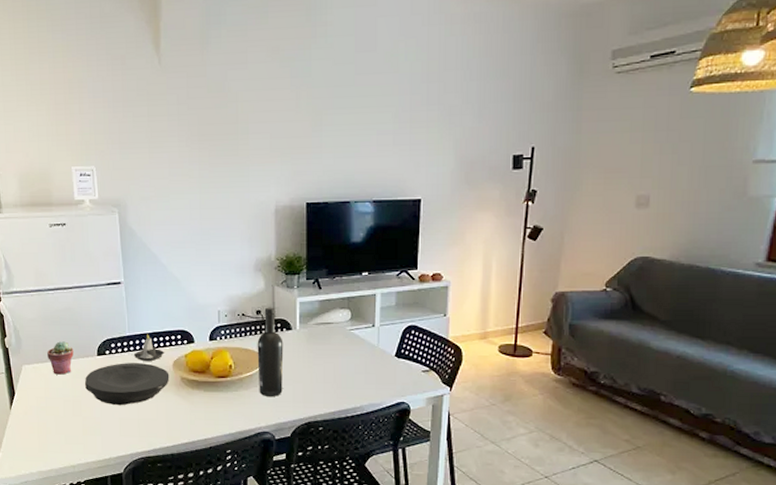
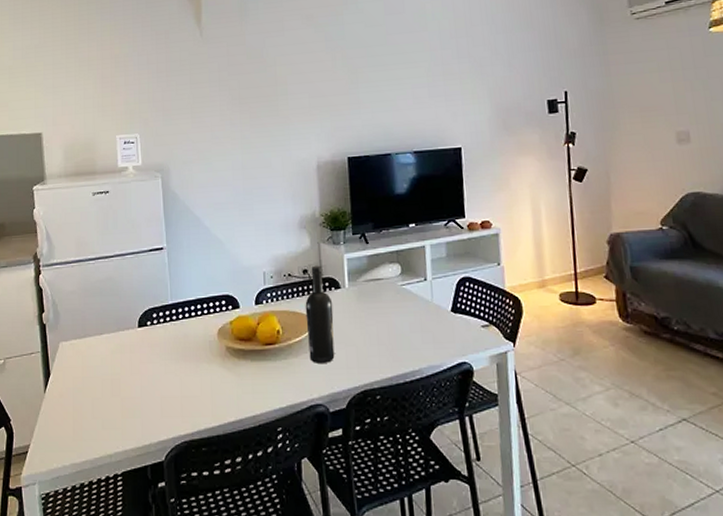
potted succulent: present [47,341,74,375] -> none [86,314,114,351]
plate: present [84,363,170,406] -> none [124,333,214,383]
candle: present [134,334,165,362] -> none [177,301,209,332]

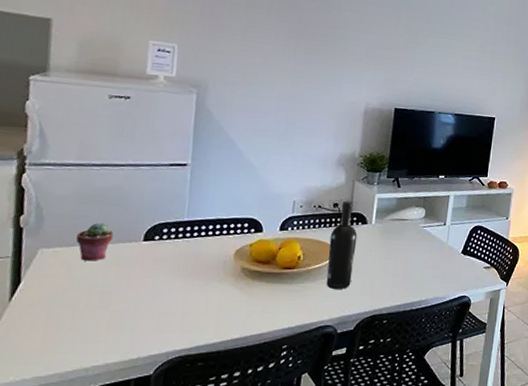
potted succulent: none [86,314,114,351] -> present [76,223,114,261]

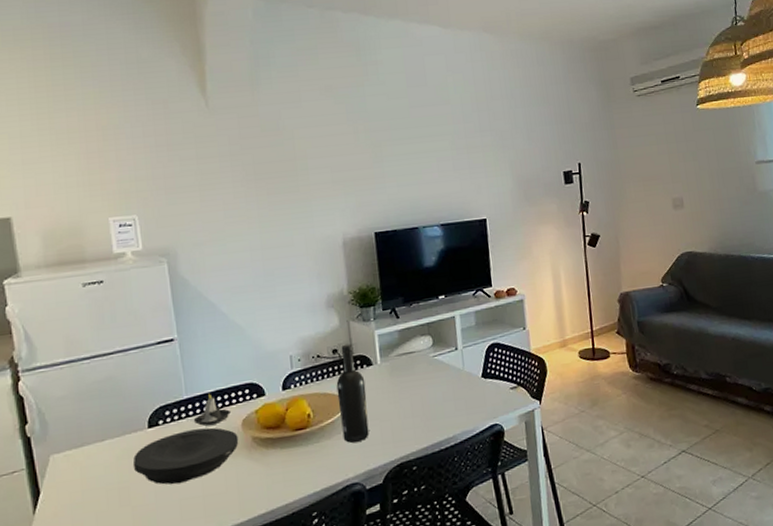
potted succulent: present [76,223,114,261] -> none [83,417,118,460]
plate: none [120,250,229,298] -> present [132,427,239,485]
candle: none [190,220,228,250] -> present [194,393,232,426]

